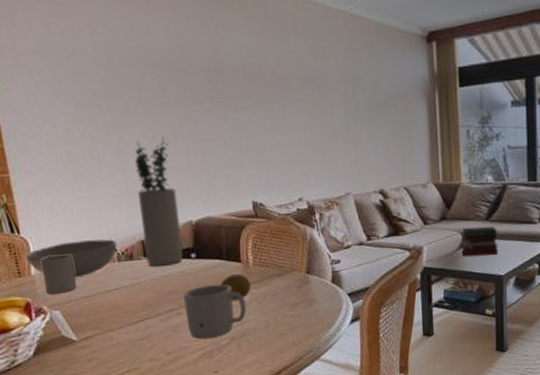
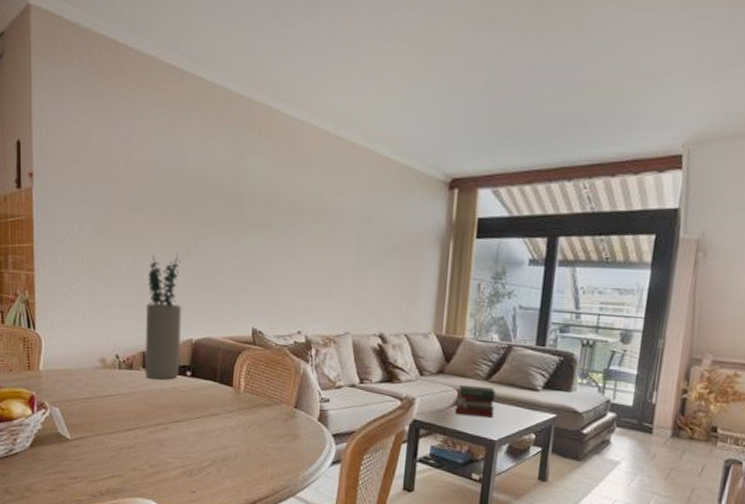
bowl: present [26,239,117,278] -> none [37,343,120,379]
cup: present [41,254,77,295] -> none [49,354,78,392]
mug: present [183,284,247,340] -> none [173,405,232,458]
fruit: present [220,273,251,301] -> none [210,397,239,425]

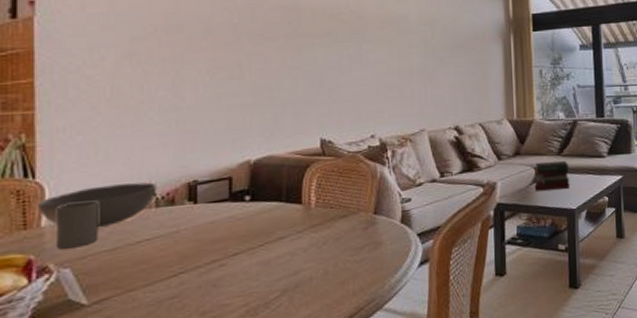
bowl: none [37,343,120,379] -> present [38,182,157,228]
cup: none [49,354,78,392] -> present [55,200,98,250]
vase: present [144,253,182,380] -> none [190,72,237,212]

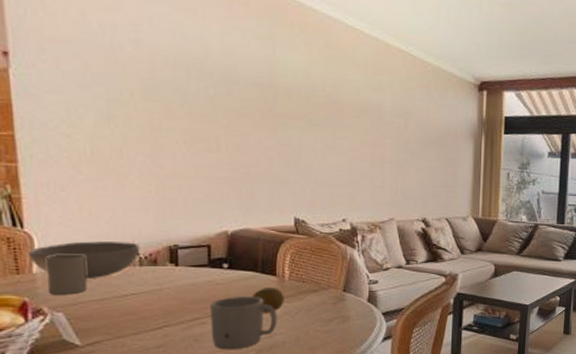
mug: none [230,229,304,294] -> present [210,297,278,350]
fruit: none [276,216,311,248] -> present [252,286,284,314]
books: present [534,160,570,191] -> none [493,259,527,286]

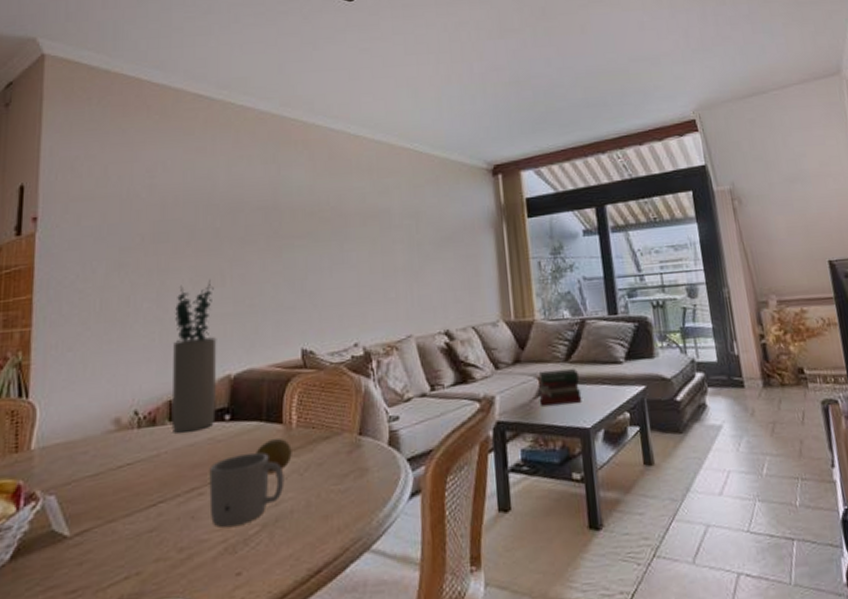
bowl: present [28,241,140,280] -> none [29,400,140,451]
cup: present [46,254,87,295] -> none [43,421,84,474]
vase: none [170,144,216,274] -> present [171,279,217,433]
books: none [493,259,527,286] -> present [538,368,582,406]

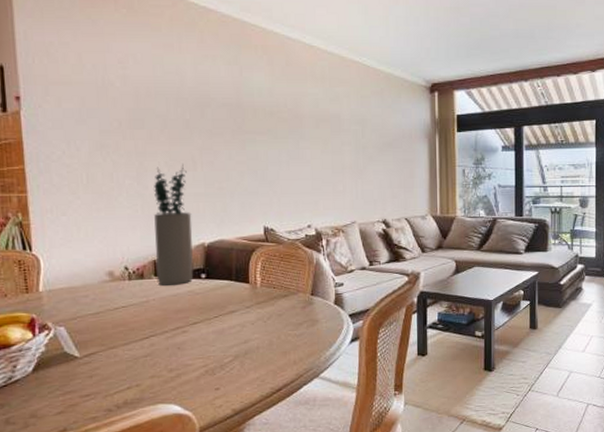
mug: present [209,453,284,529] -> none [190,304,252,357]
fruit: present [256,438,292,474] -> none [228,294,257,320]
books: present [538,368,582,406] -> none [455,255,488,282]

